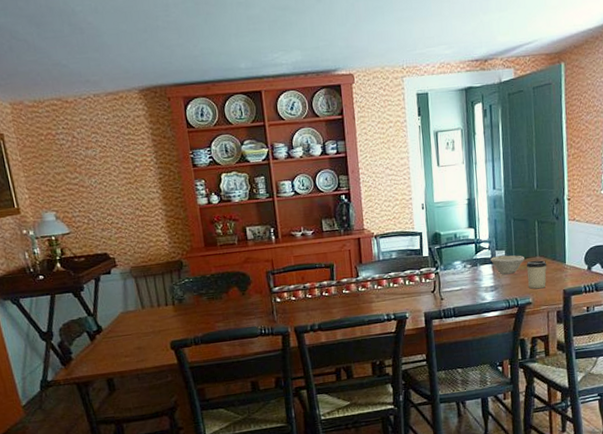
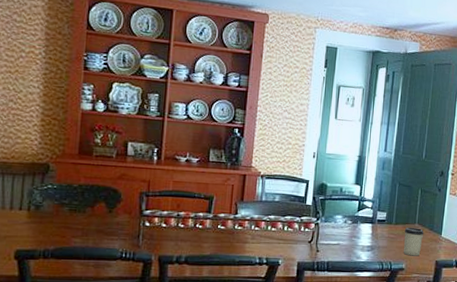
bowl: present [491,255,524,275] -> none [371,217,404,237]

